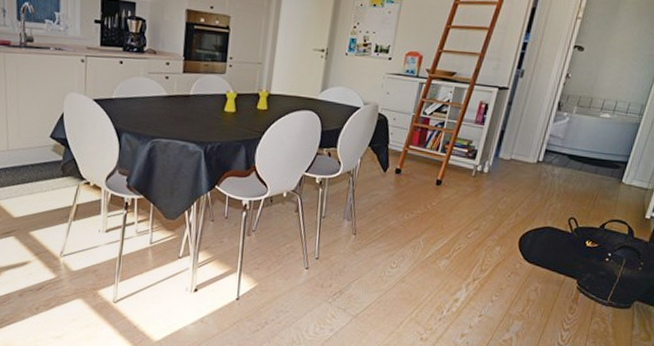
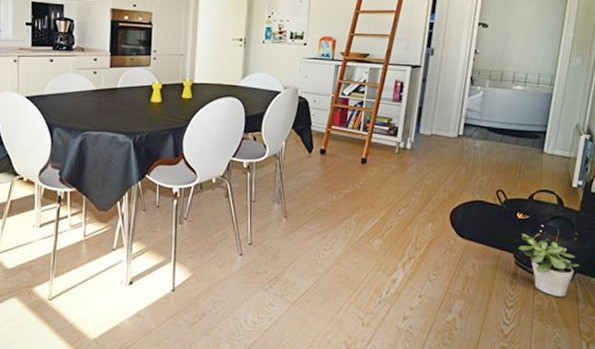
potted plant: none [582,261,639,322] -> present [518,233,579,297]

